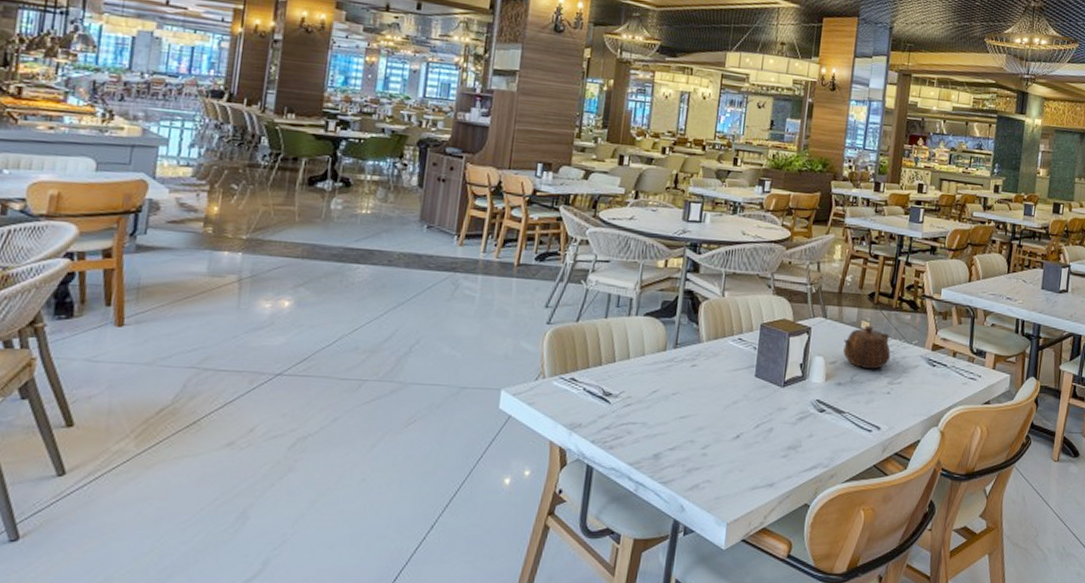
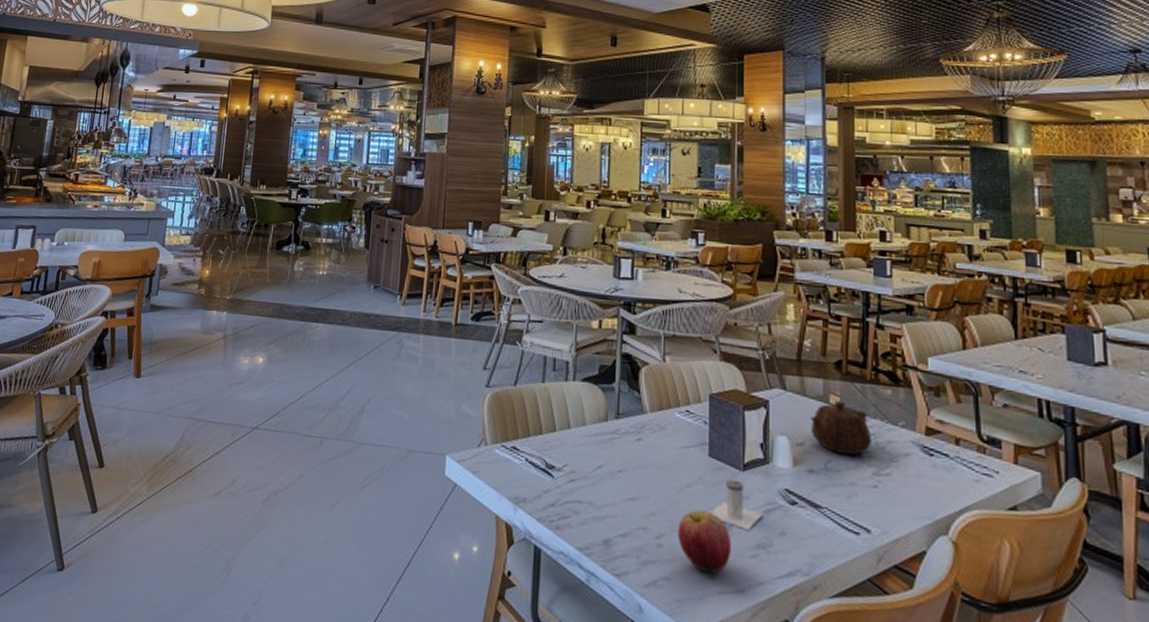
apple: none [721,422,767,473] -> present [677,509,731,573]
salt shaker: none [752,395,796,435] -> present [711,479,763,530]

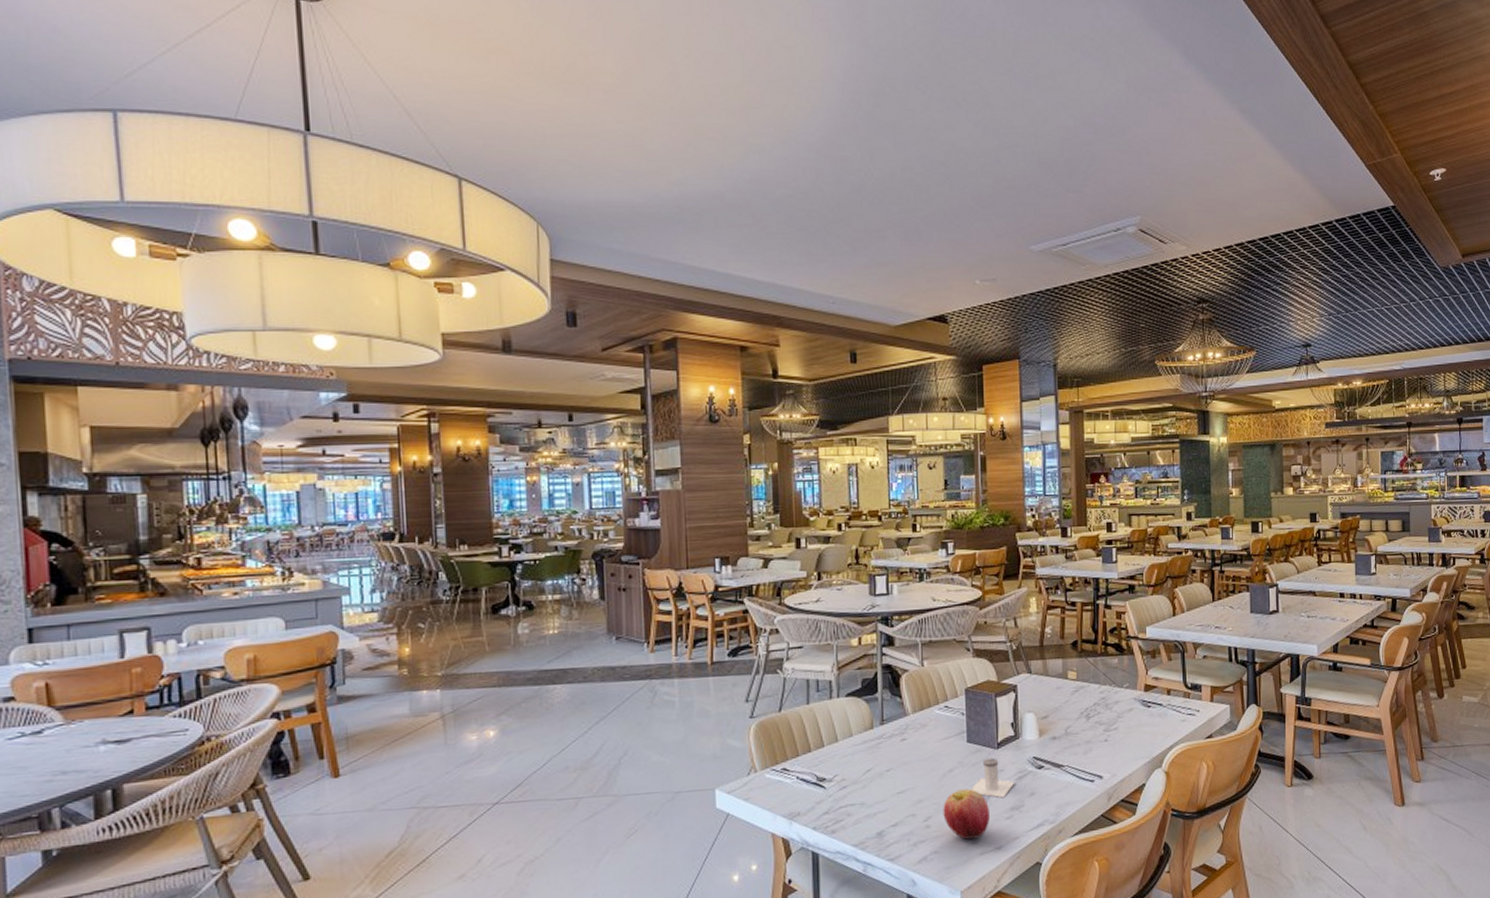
teapot: present [810,400,871,455] -> none [1052,675,1102,719]

